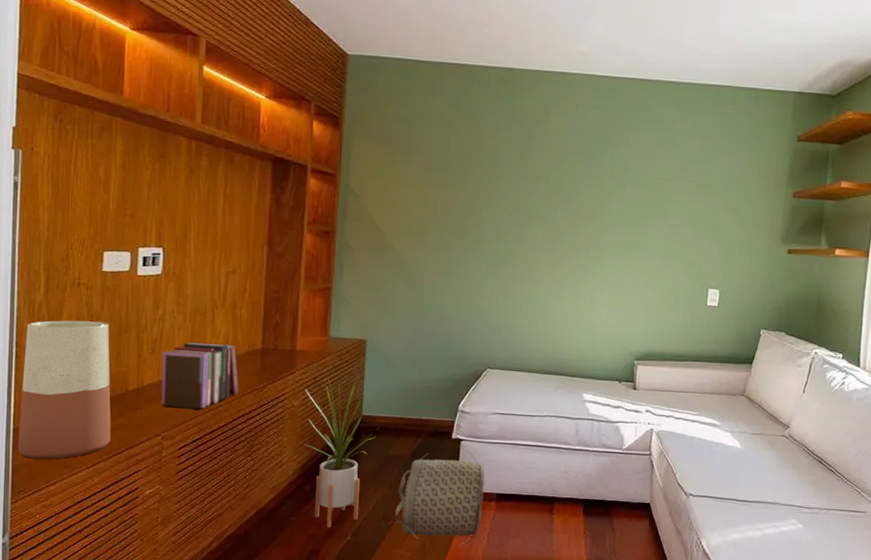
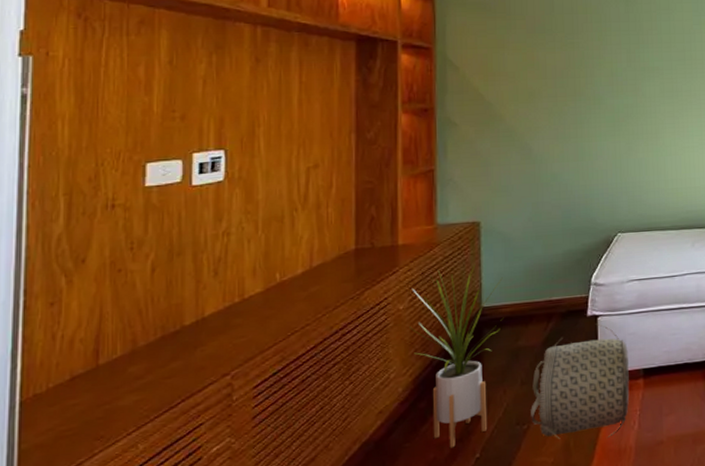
vase: present [17,320,111,460] -> none [26,247,162,438]
books: present [161,342,239,410] -> none [229,250,329,339]

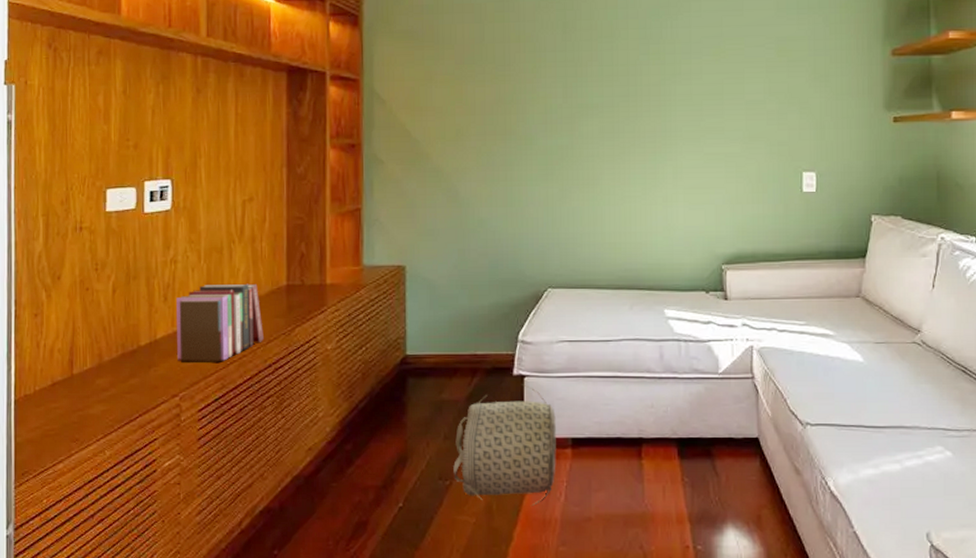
books: none [229,250,329,339] -> present [176,283,264,362]
house plant: present [409,265,503,448] -> none [337,310,427,494]

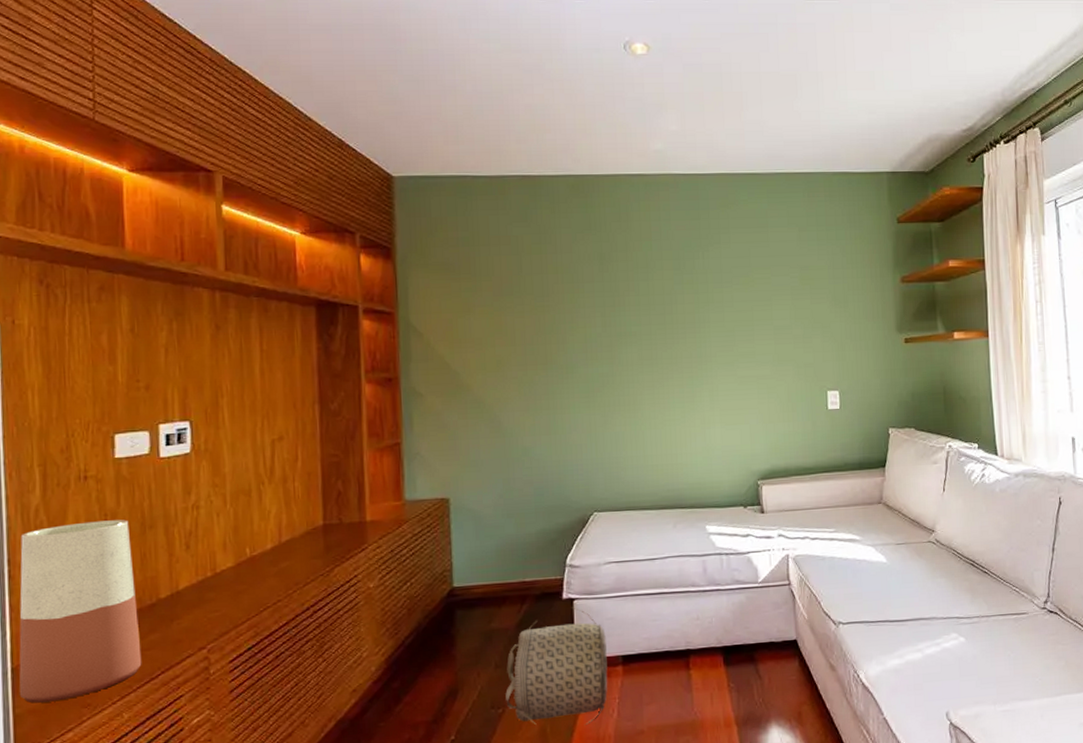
vase: none [20,269,123,434] -> present [19,519,142,704]
books: present [176,283,264,362] -> none [200,525,300,613]

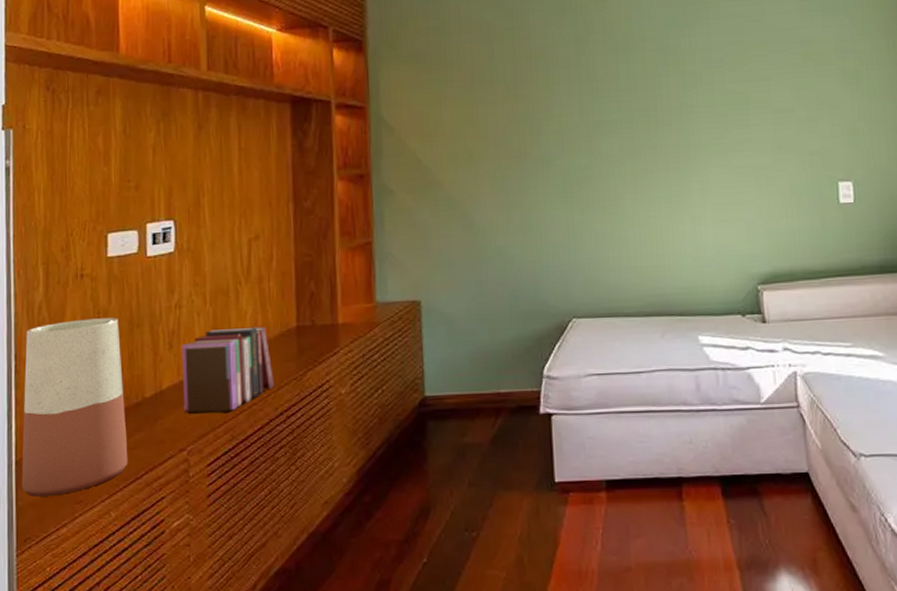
books: none [200,525,300,613] -> present [182,326,274,414]
basket: present [505,607,608,725] -> none [480,423,591,556]

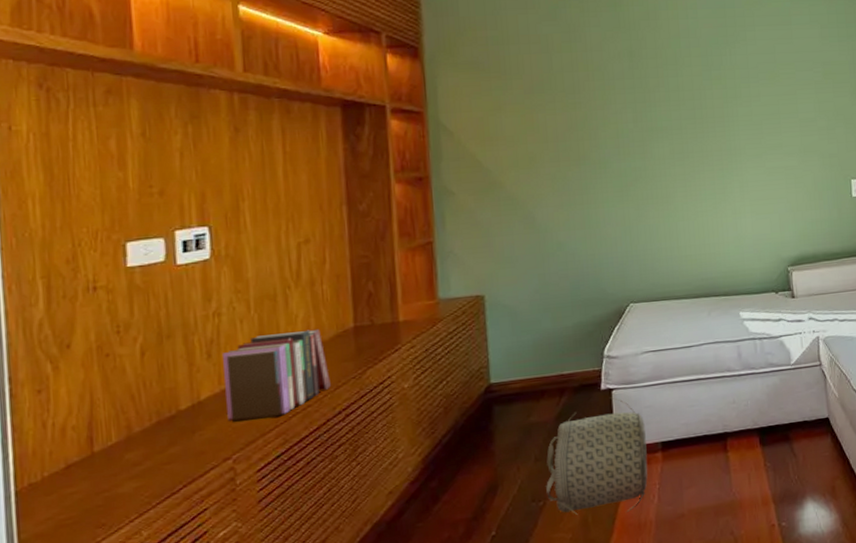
vase: present [21,317,128,497] -> none [22,330,162,527]
basket: none [480,423,591,556] -> present [546,397,648,515]

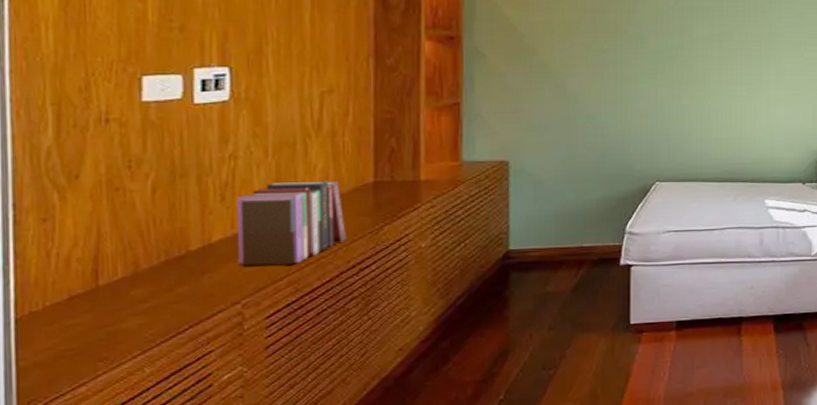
basket: present [546,397,648,515] -> none [558,273,661,387]

